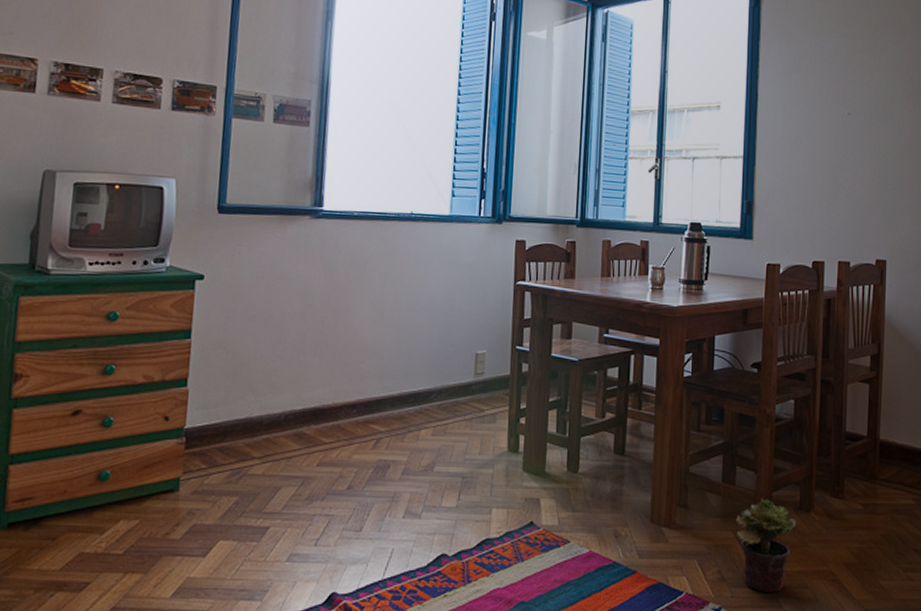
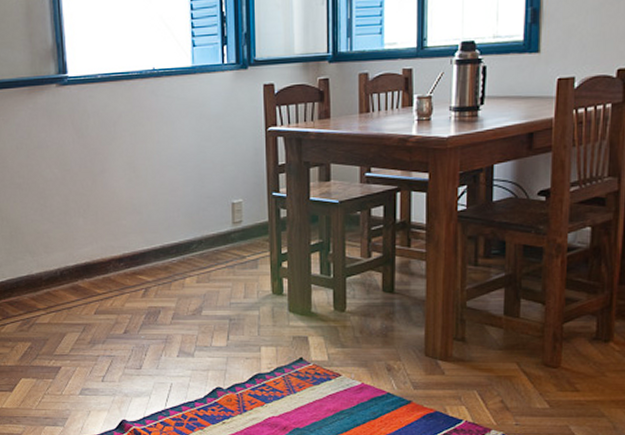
potted plant: present [735,498,796,592] -> none [519,330,592,420]

